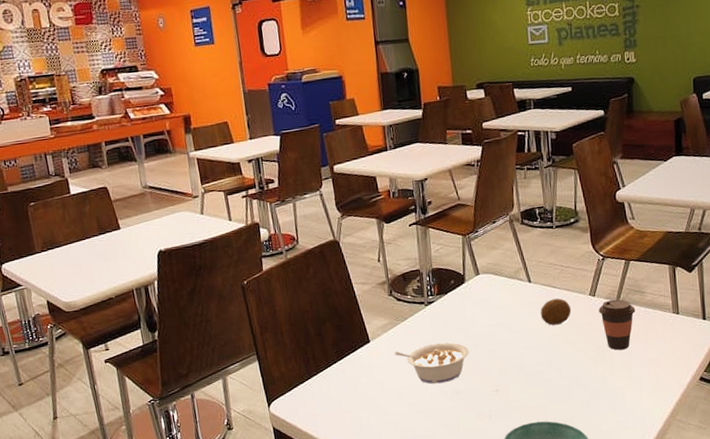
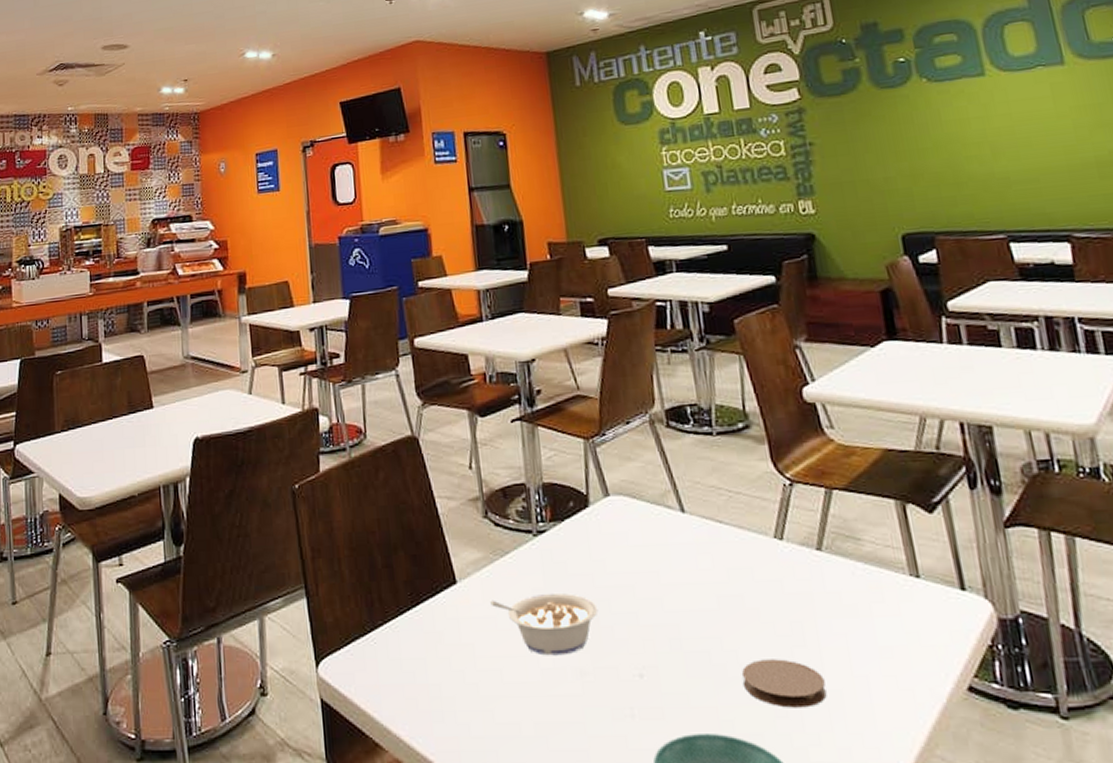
fruit: present [540,298,572,325] -> none [700,539,749,580]
coaster: none [562,372,615,401] -> present [741,659,827,708]
coffee cup: present [598,299,636,350] -> none [790,547,849,628]

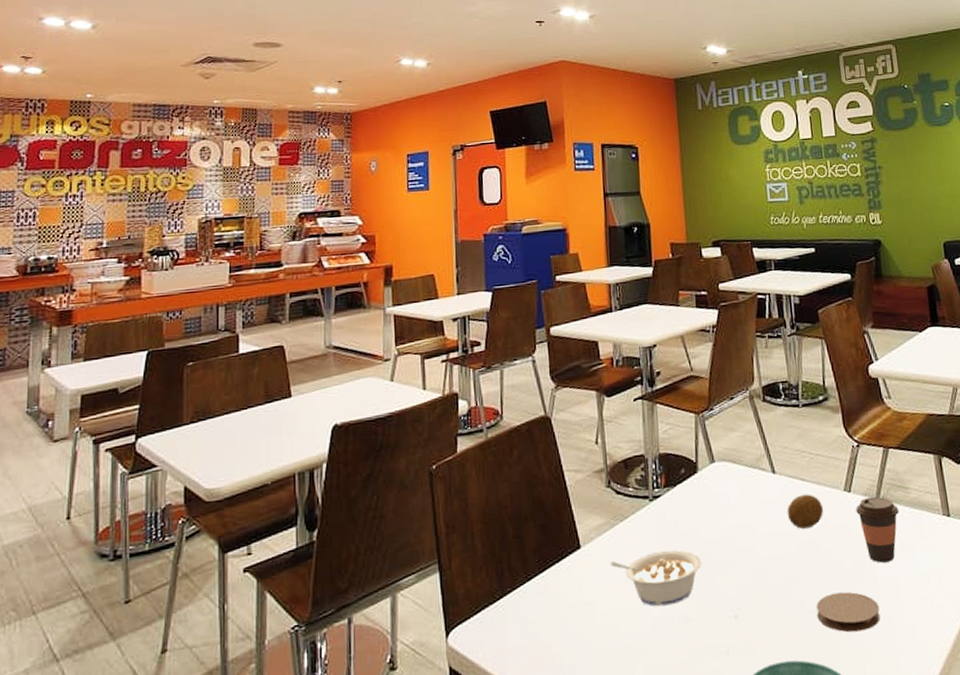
fruit: none [700,539,749,580] -> present [787,494,824,529]
coffee cup: none [790,547,849,628] -> present [855,496,899,563]

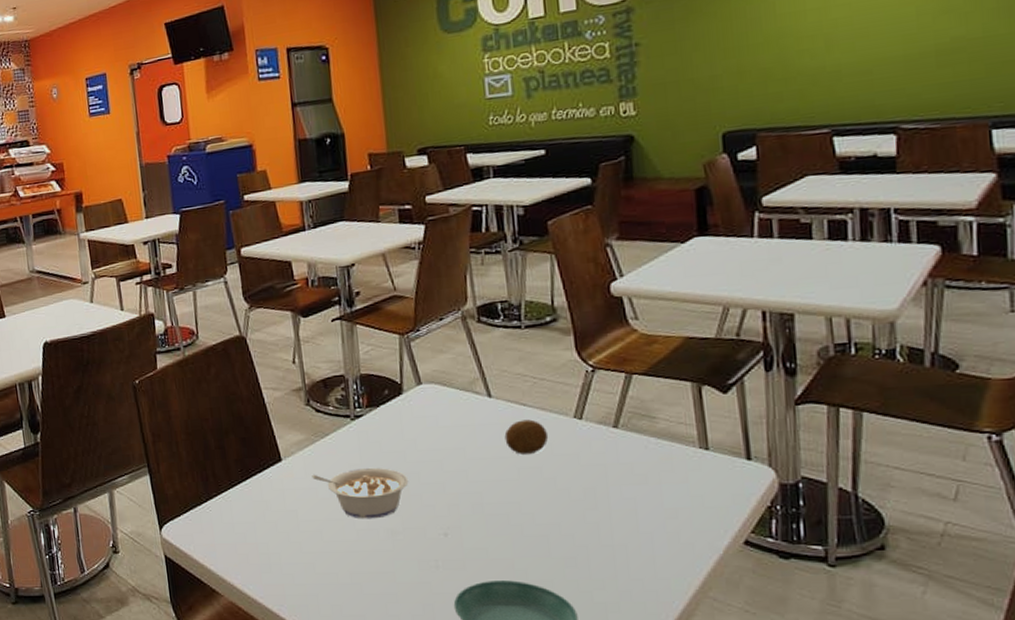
coaster: present [816,591,880,633] -> none [536,519,613,560]
coffee cup: present [855,496,899,563] -> none [587,425,643,494]

